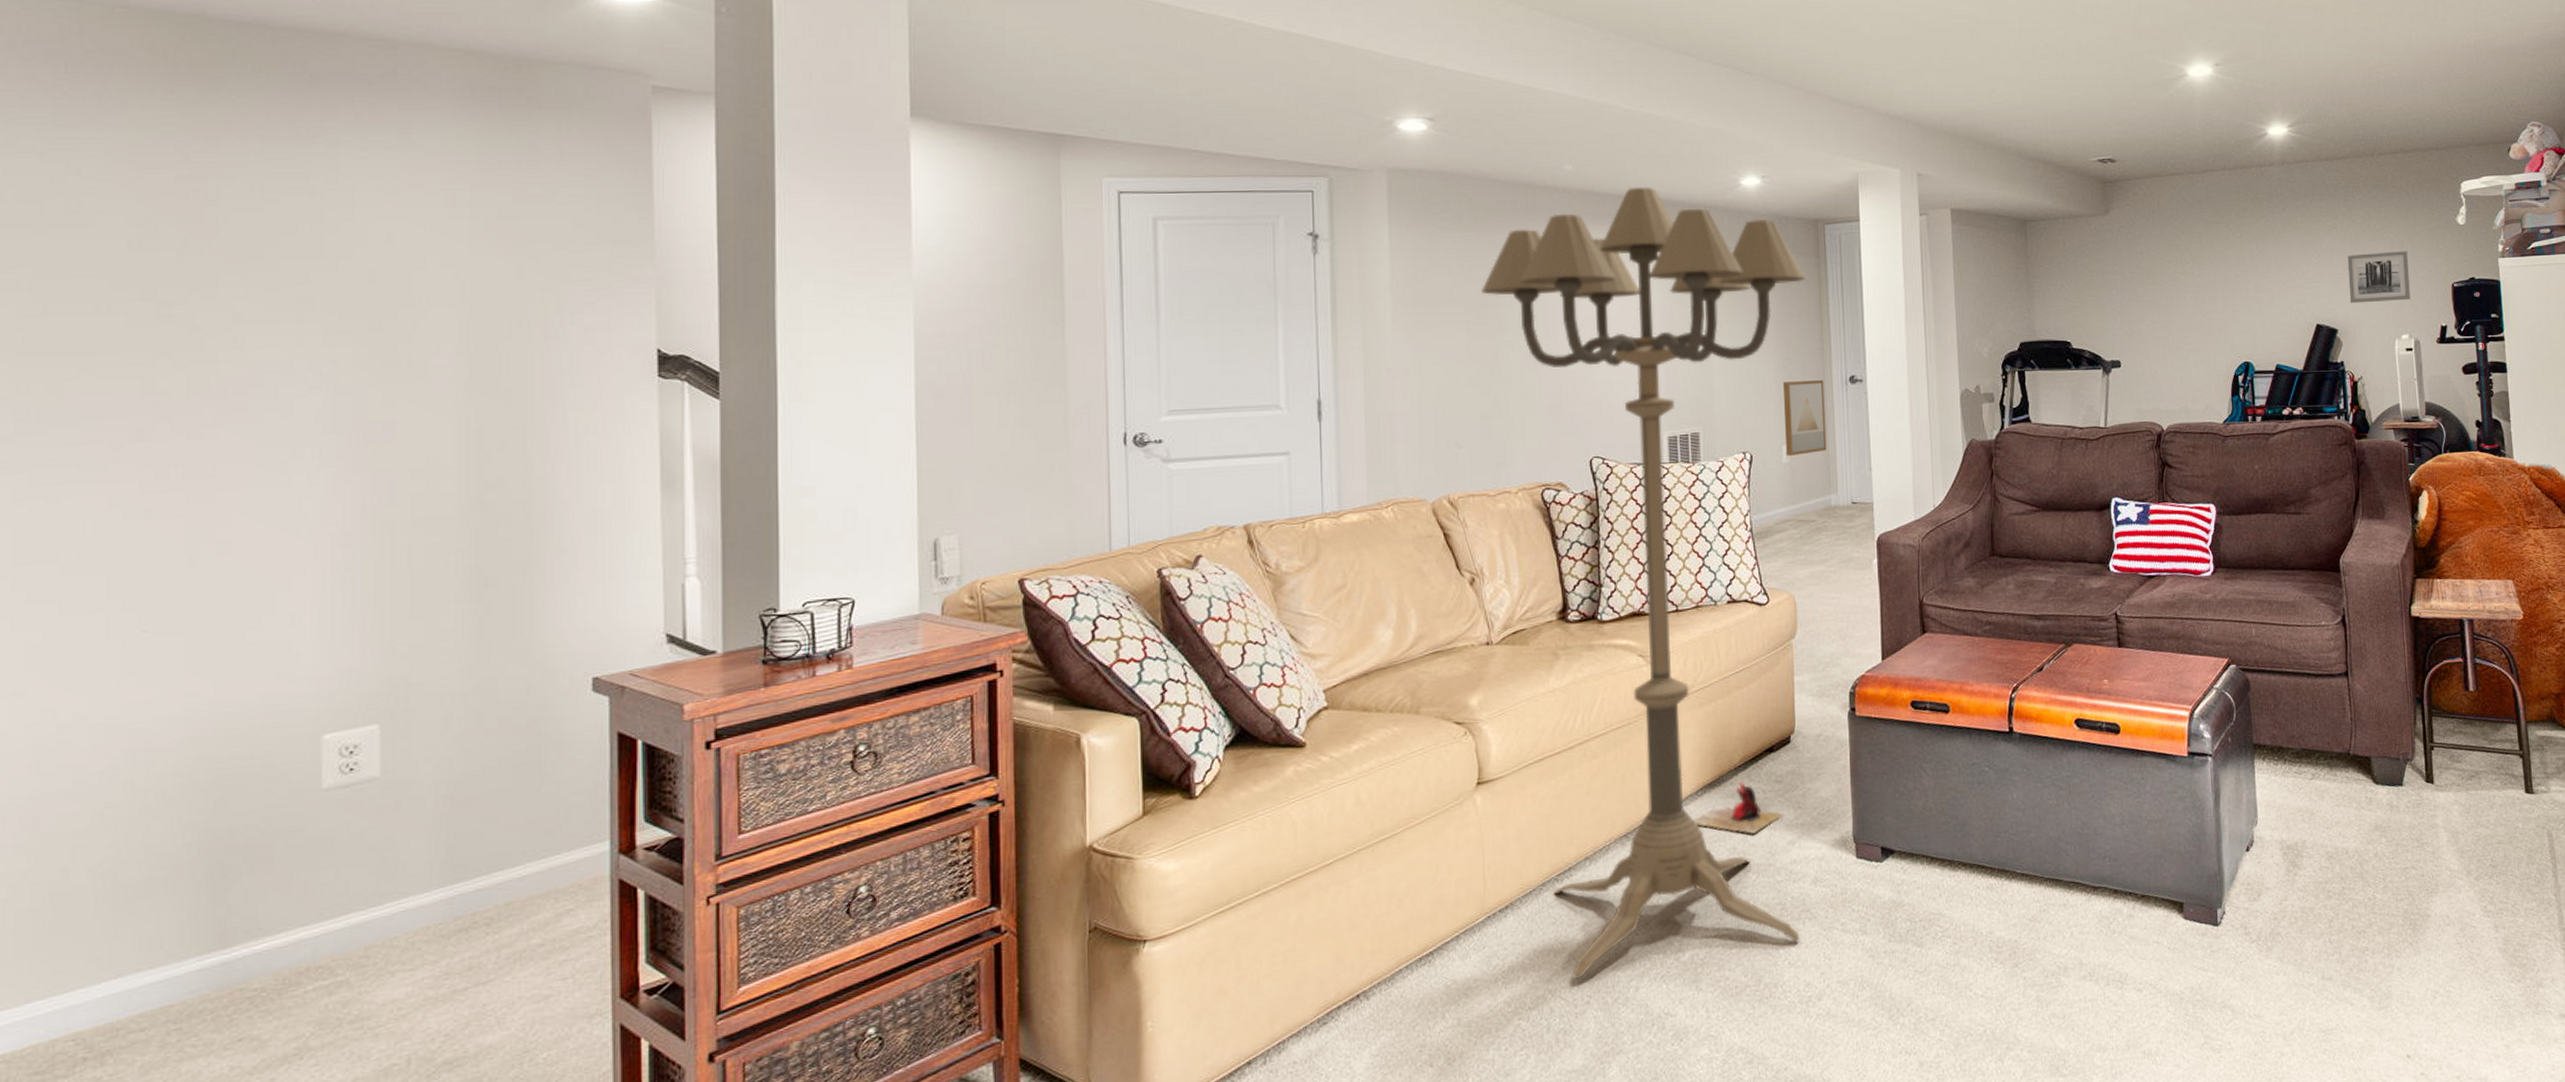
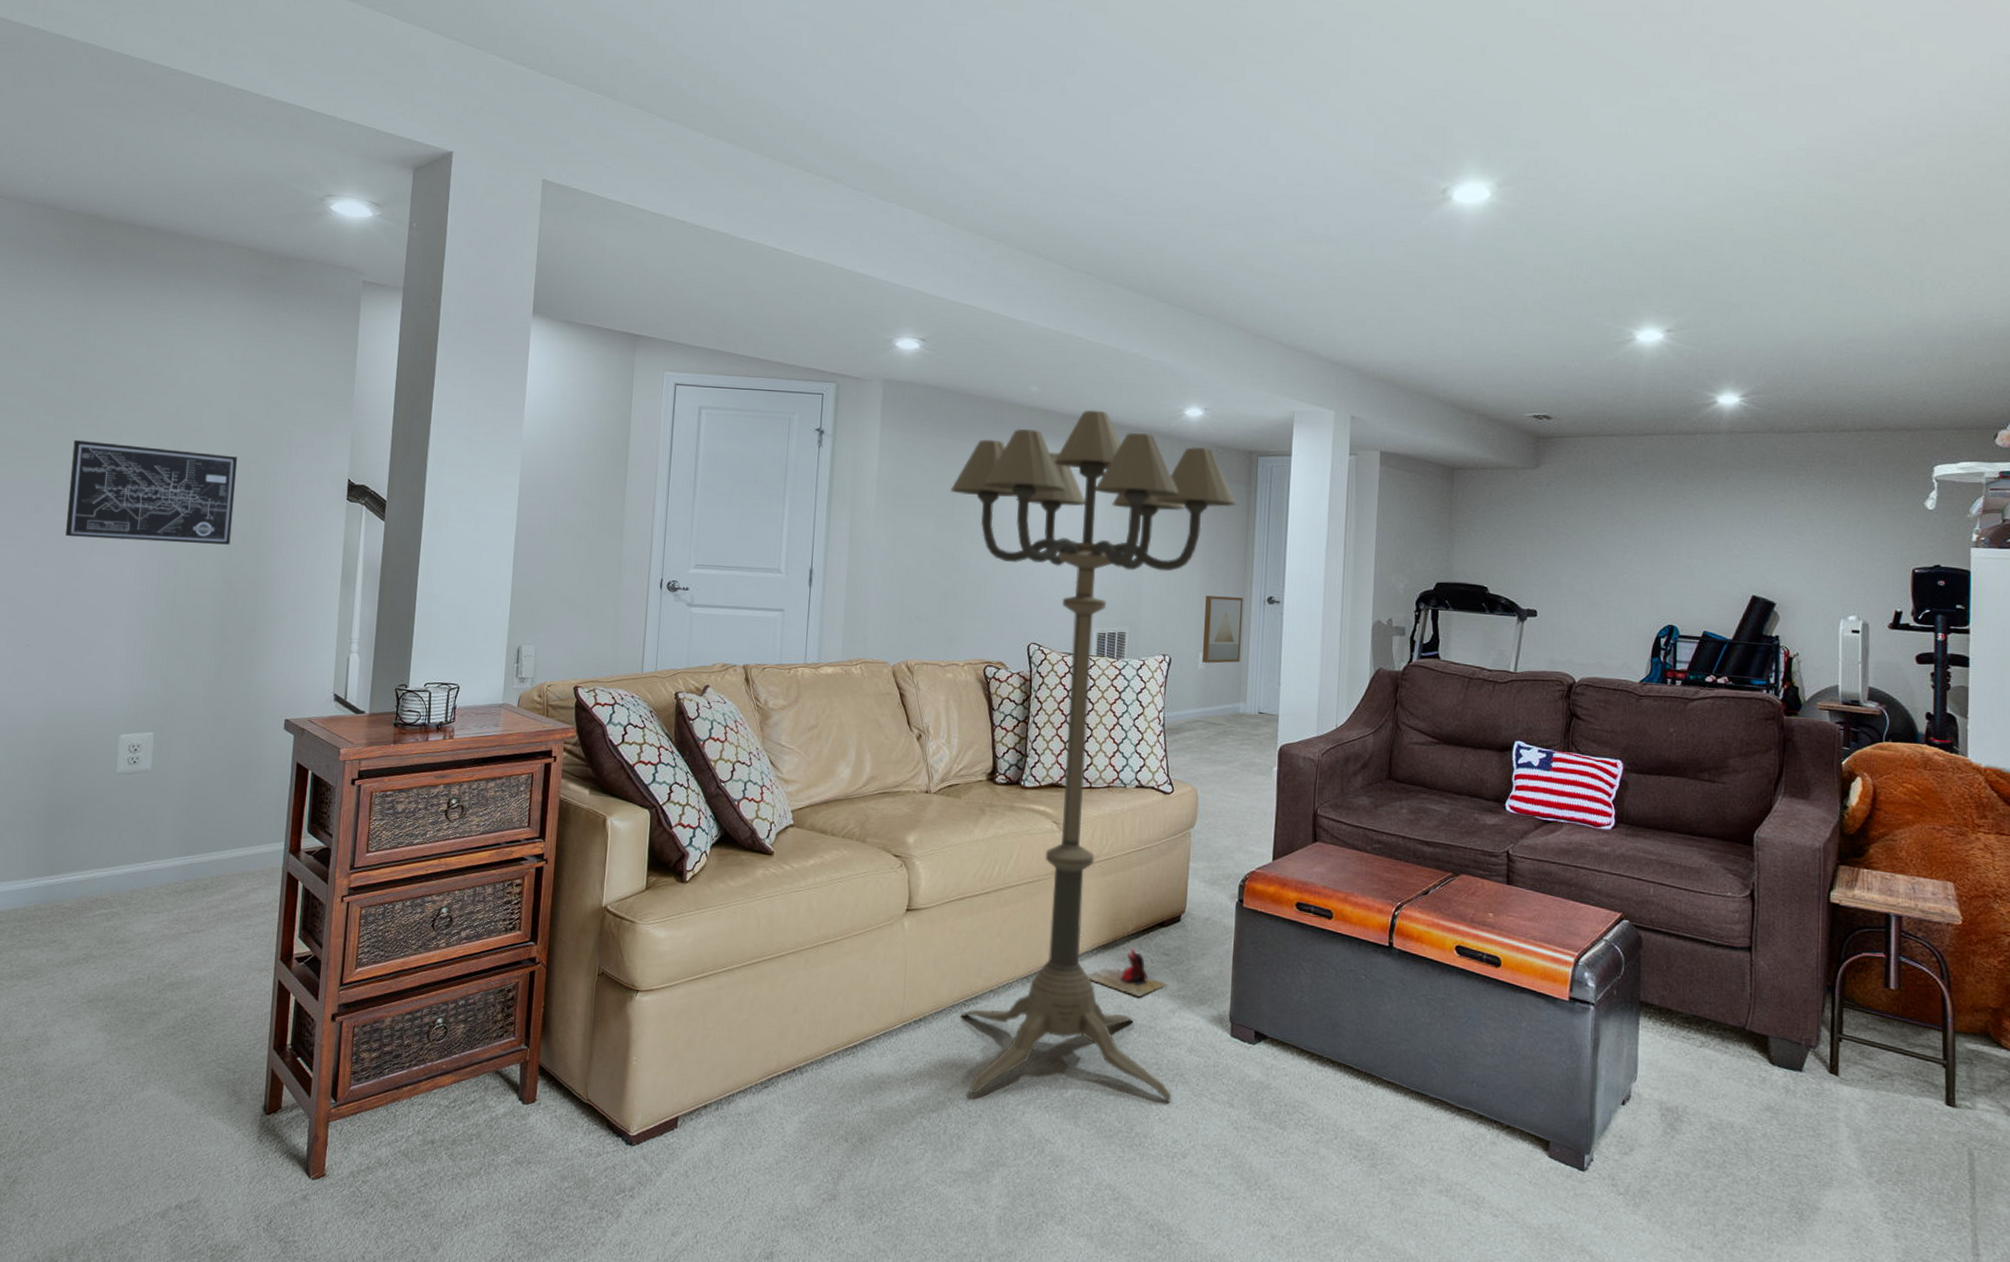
wall art: none [194,332,478,469] -> present [66,439,237,545]
wall art: present [2347,251,2410,304] -> none [1792,530,1864,582]

